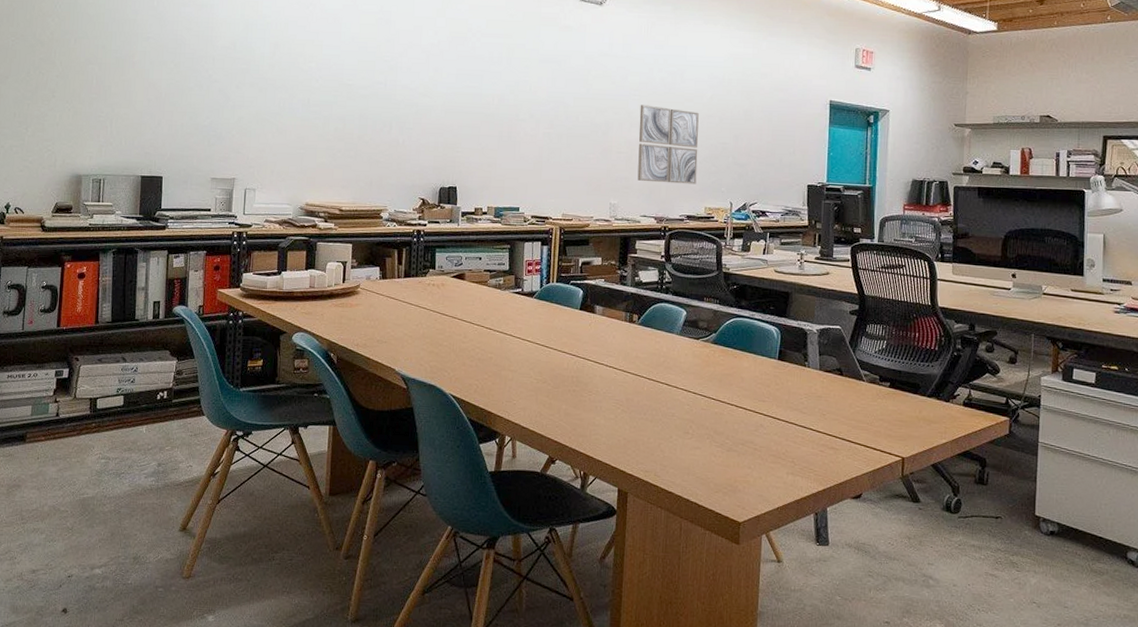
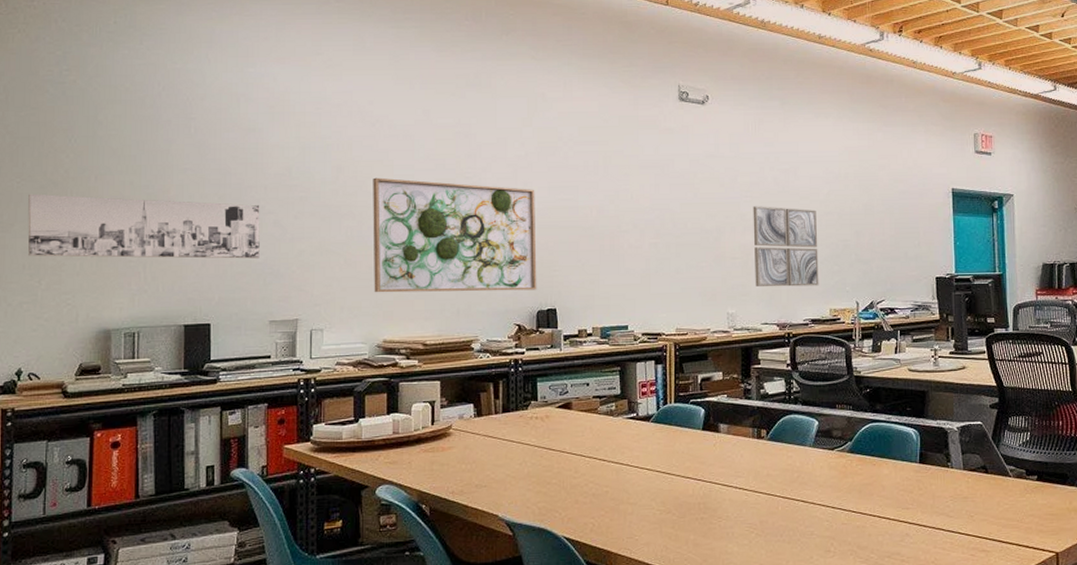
wall art: none [19,51,208,122] -> present [27,194,260,259]
wall art: none [300,55,445,168] -> present [373,177,537,293]

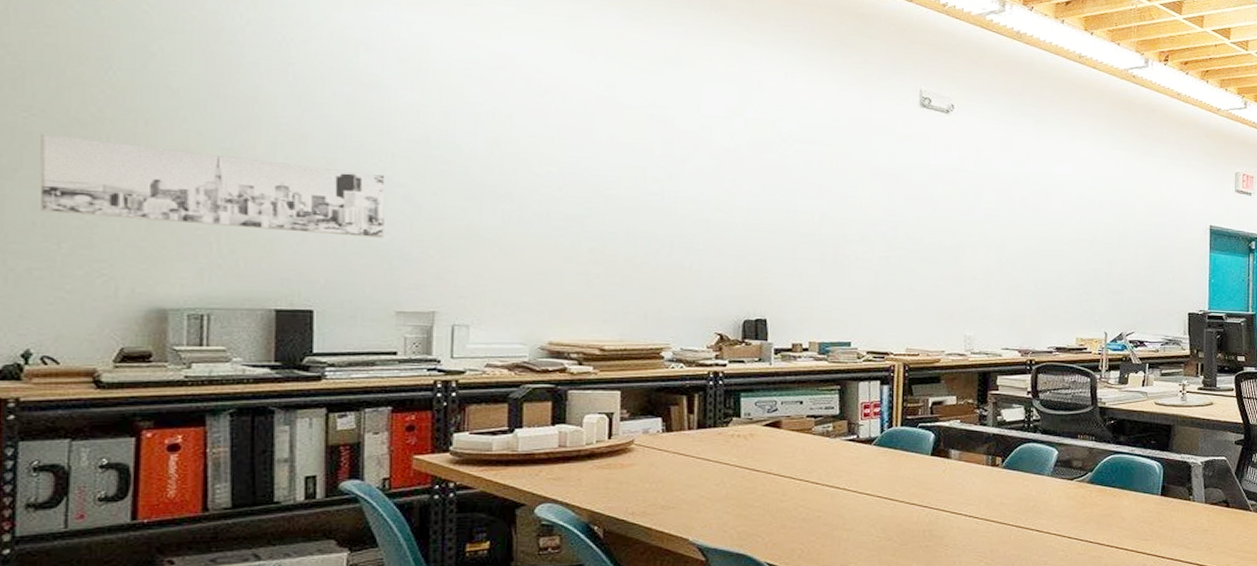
wall art: present [373,177,537,293] -> none [537,156,746,298]
wall art: present [753,206,819,287] -> none [997,226,1067,314]

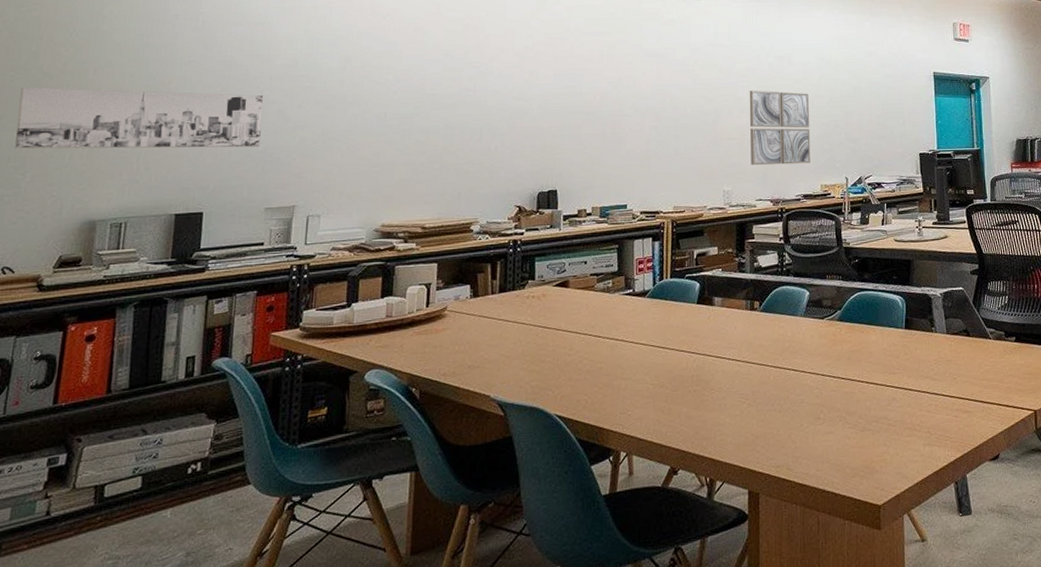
wall art: none [997,226,1067,314] -> present [749,90,811,165]

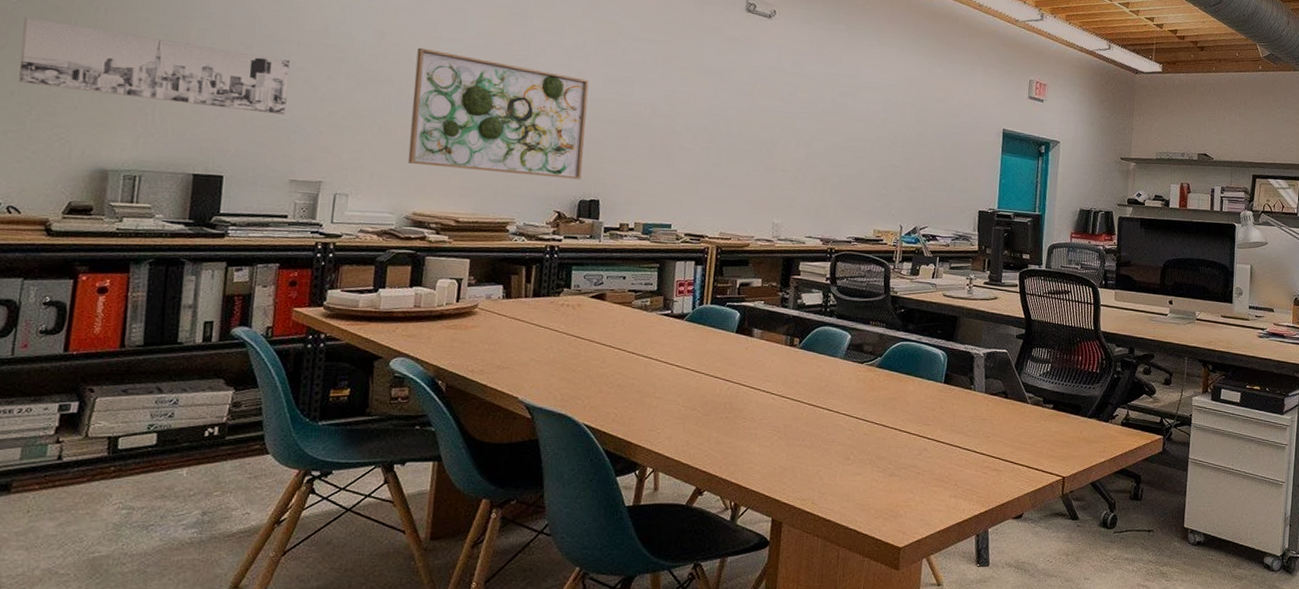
wall art: none [375,67,541,179] -> present [407,47,589,180]
wall art: present [749,90,811,165] -> none [803,123,871,207]

